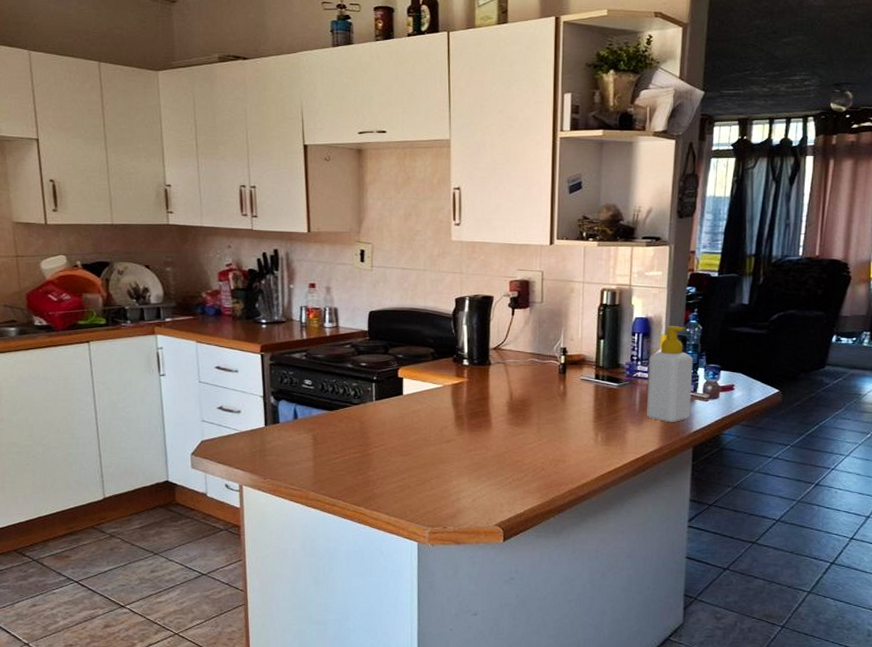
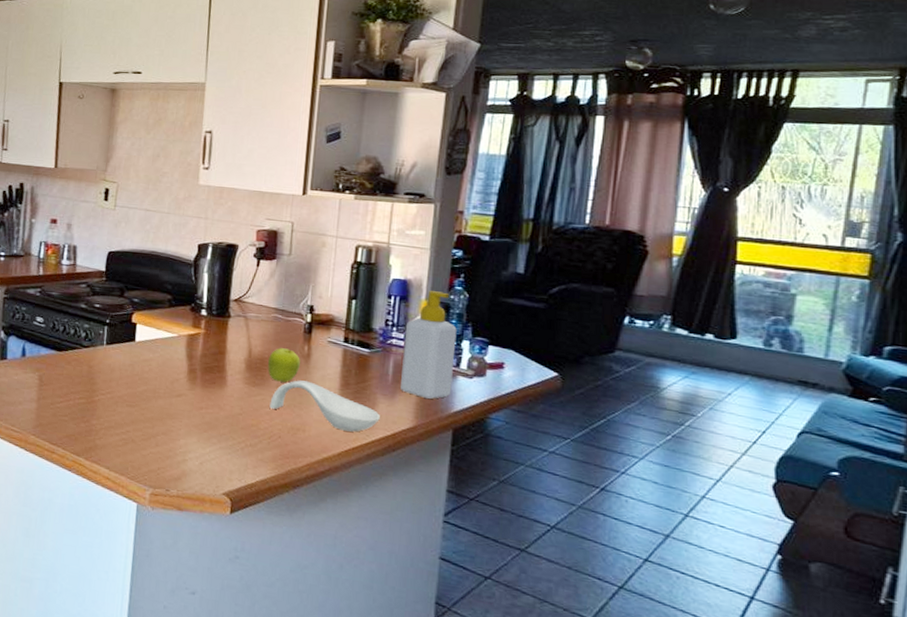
fruit: none [528,389,557,420] -> present [268,348,300,383]
spoon rest: none [532,417,630,458] -> present [269,380,380,432]

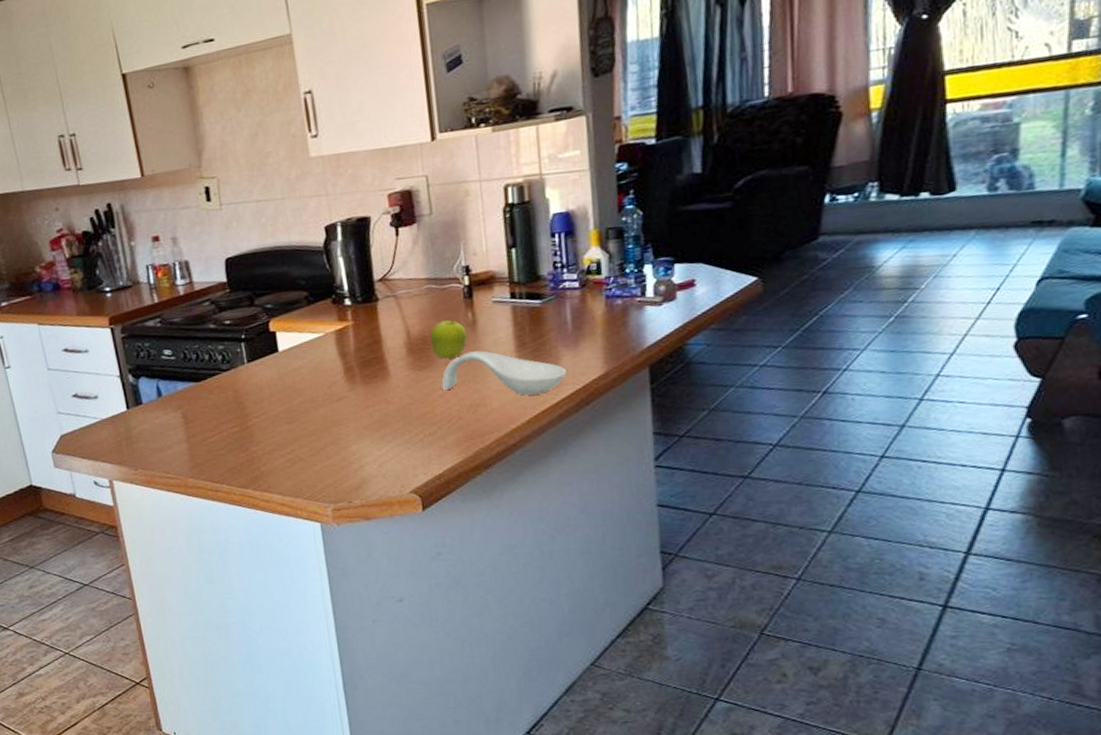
soap bottle: present [401,291,457,399] -> none [577,215,641,340]

